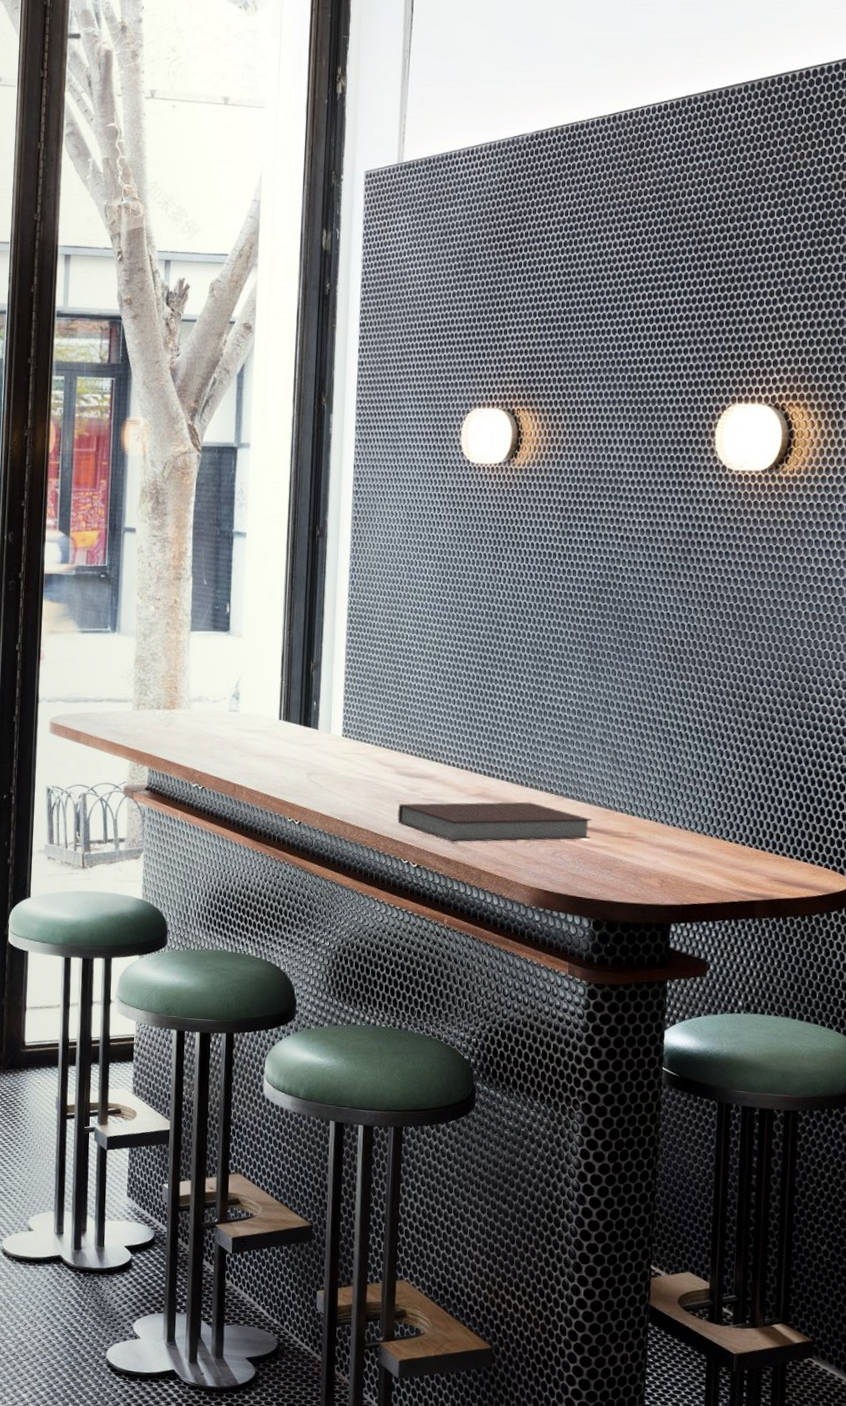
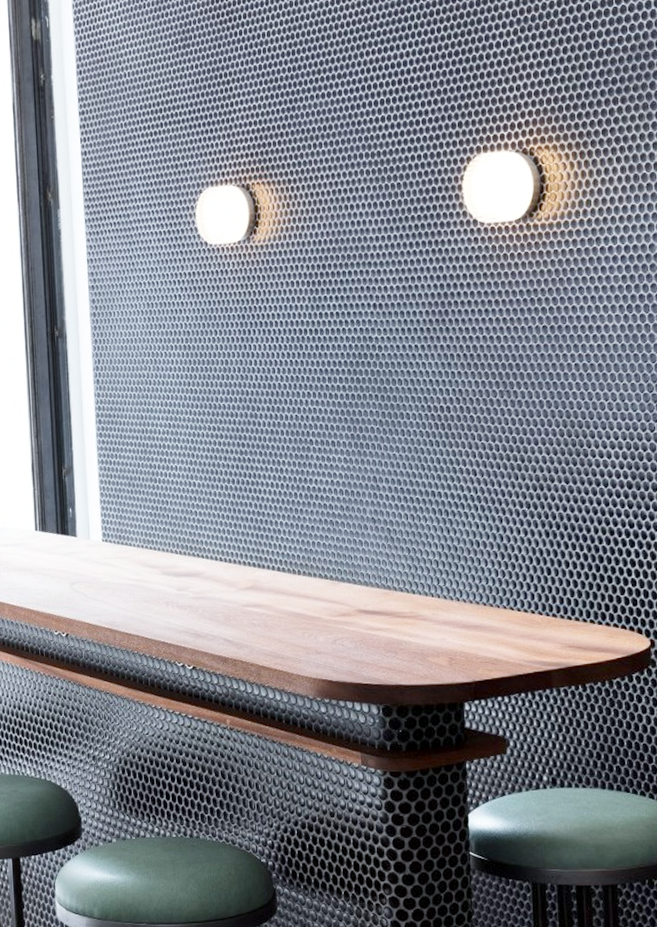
notebook: present [397,802,592,842] -> none [167,590,372,639]

